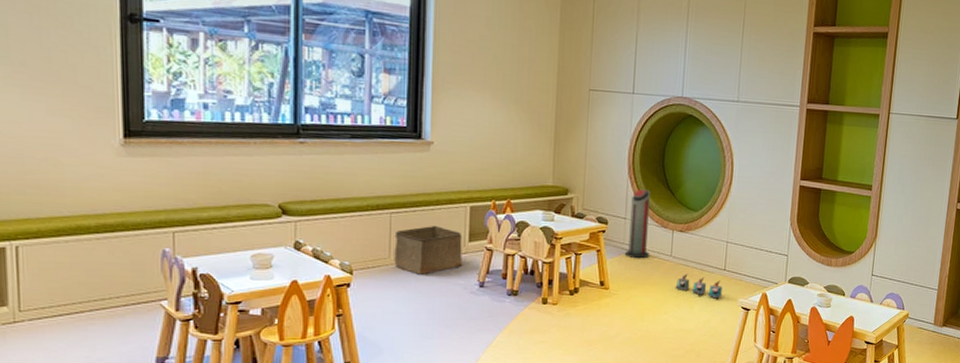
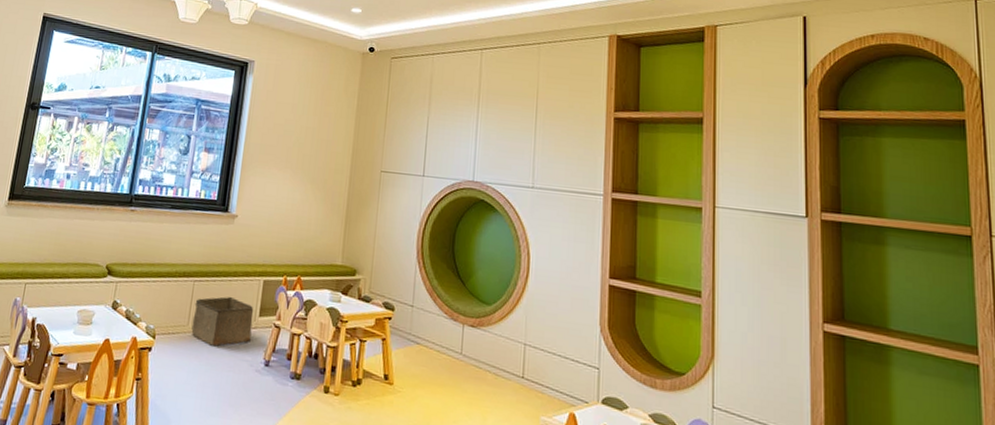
air purifier: present [624,189,650,259] -> none [410,275,439,354]
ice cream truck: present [675,273,723,300] -> none [466,376,521,414]

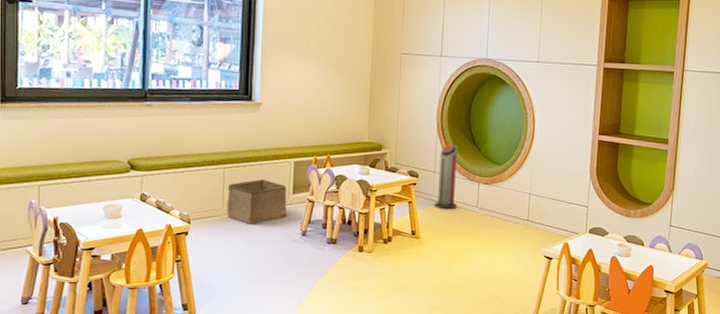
air purifier: none [410,275,439,354] -> present [433,145,458,210]

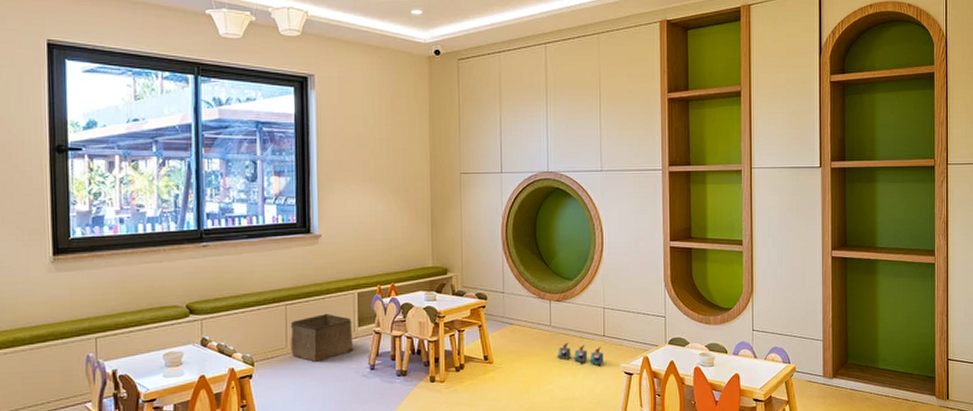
air purifier: present [433,145,458,210] -> none [505,263,530,332]
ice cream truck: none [481,224,526,249] -> present [557,342,604,367]

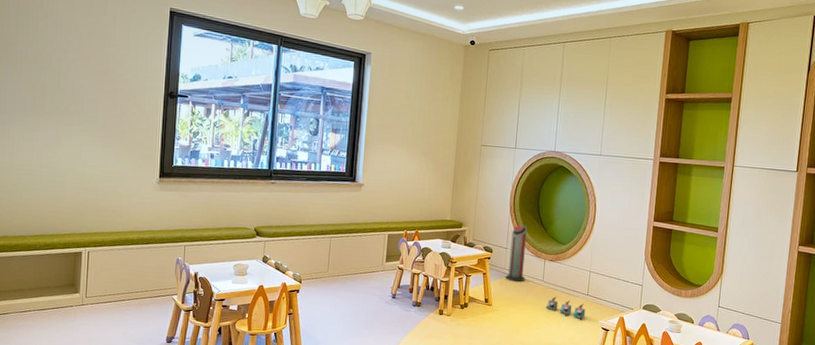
storage bin: present [290,314,353,362] -> none [331,248,381,286]
air purifier: none [505,263,530,332] -> present [505,225,527,282]

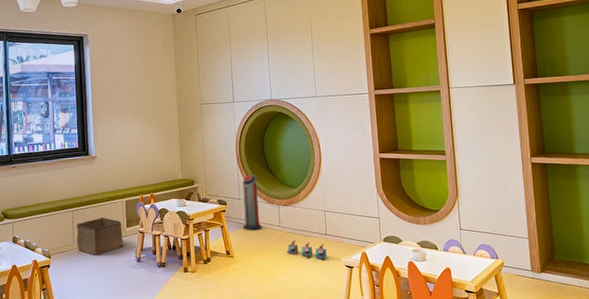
storage bin: none [331,248,381,286] -> present [76,218,123,255]

